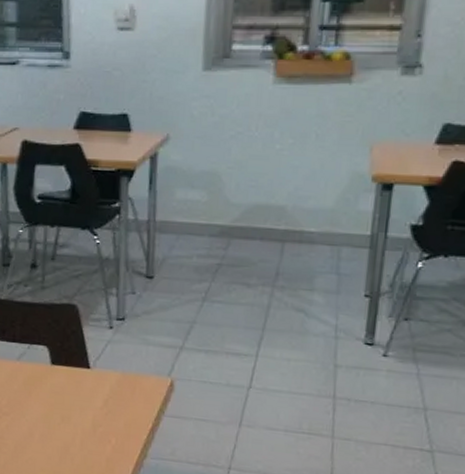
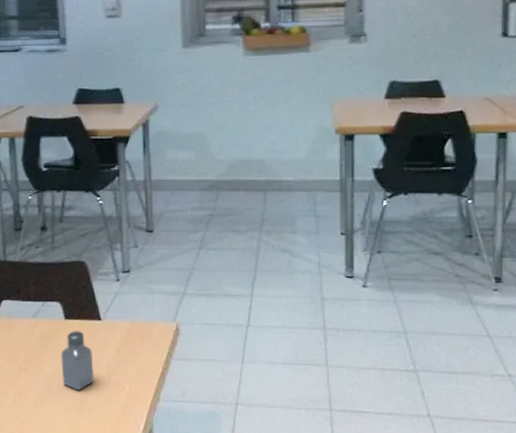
saltshaker: none [45,377,79,440] -> present [61,330,94,391]

